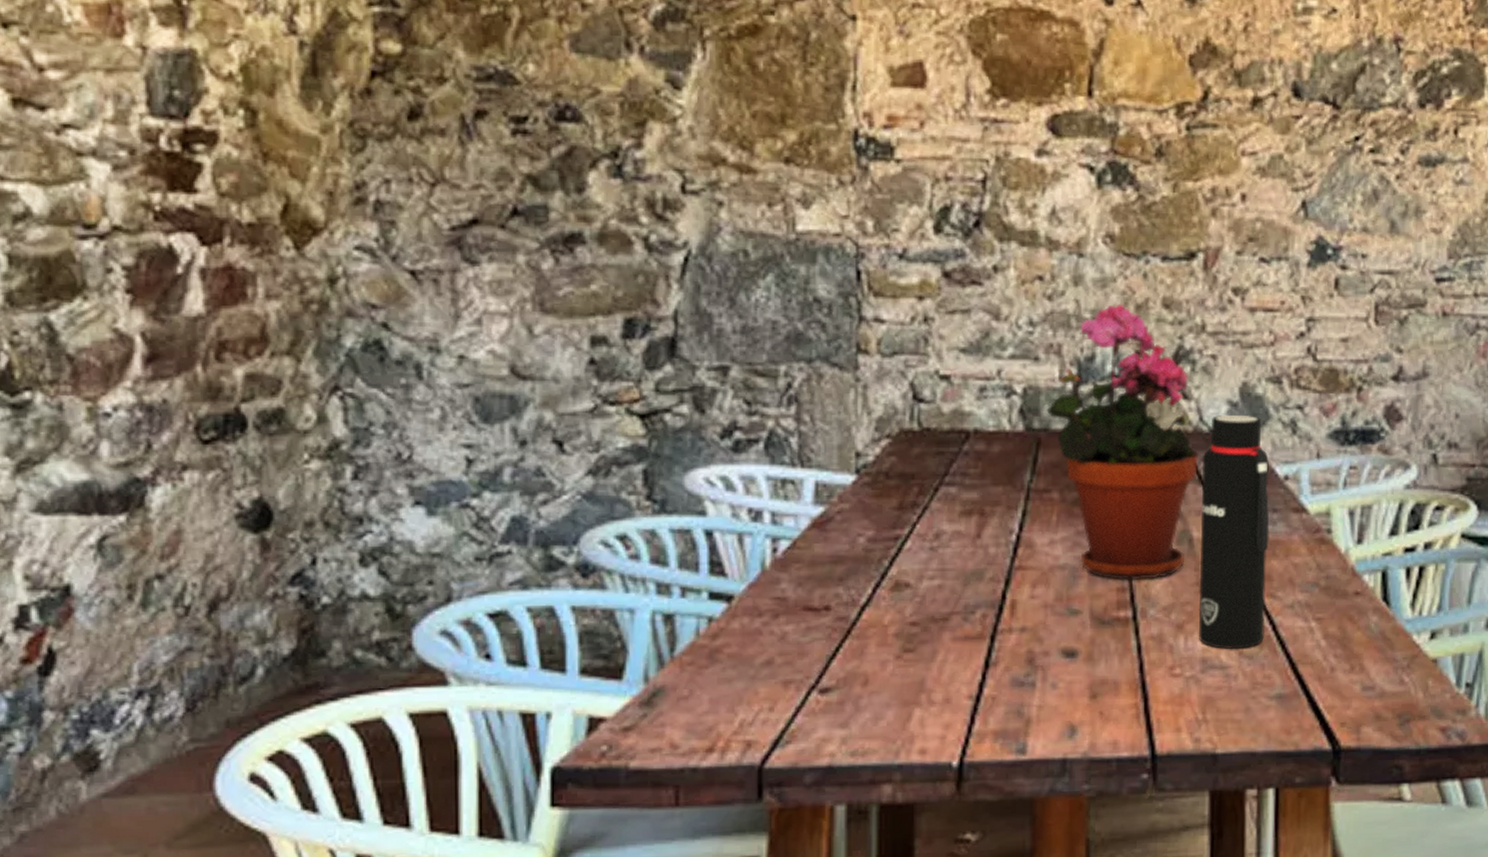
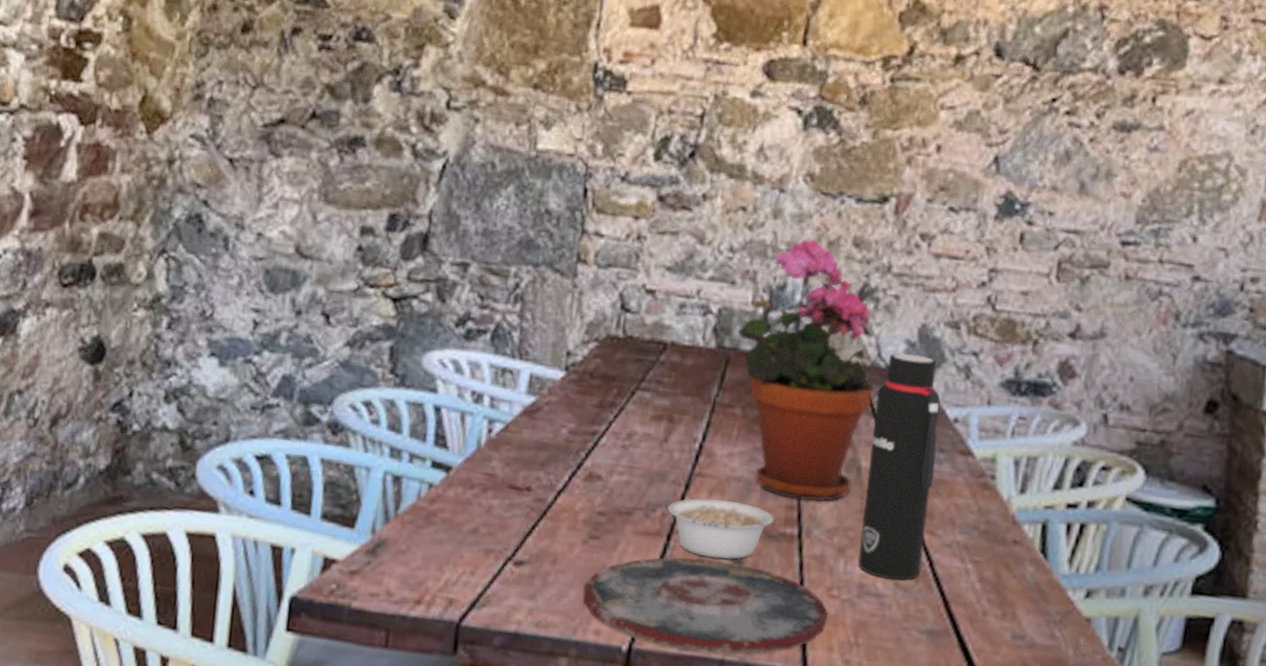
plate: none [902,655,1173,756] -> present [583,557,828,656]
legume: none [988,591,1115,654] -> present [667,498,783,559]

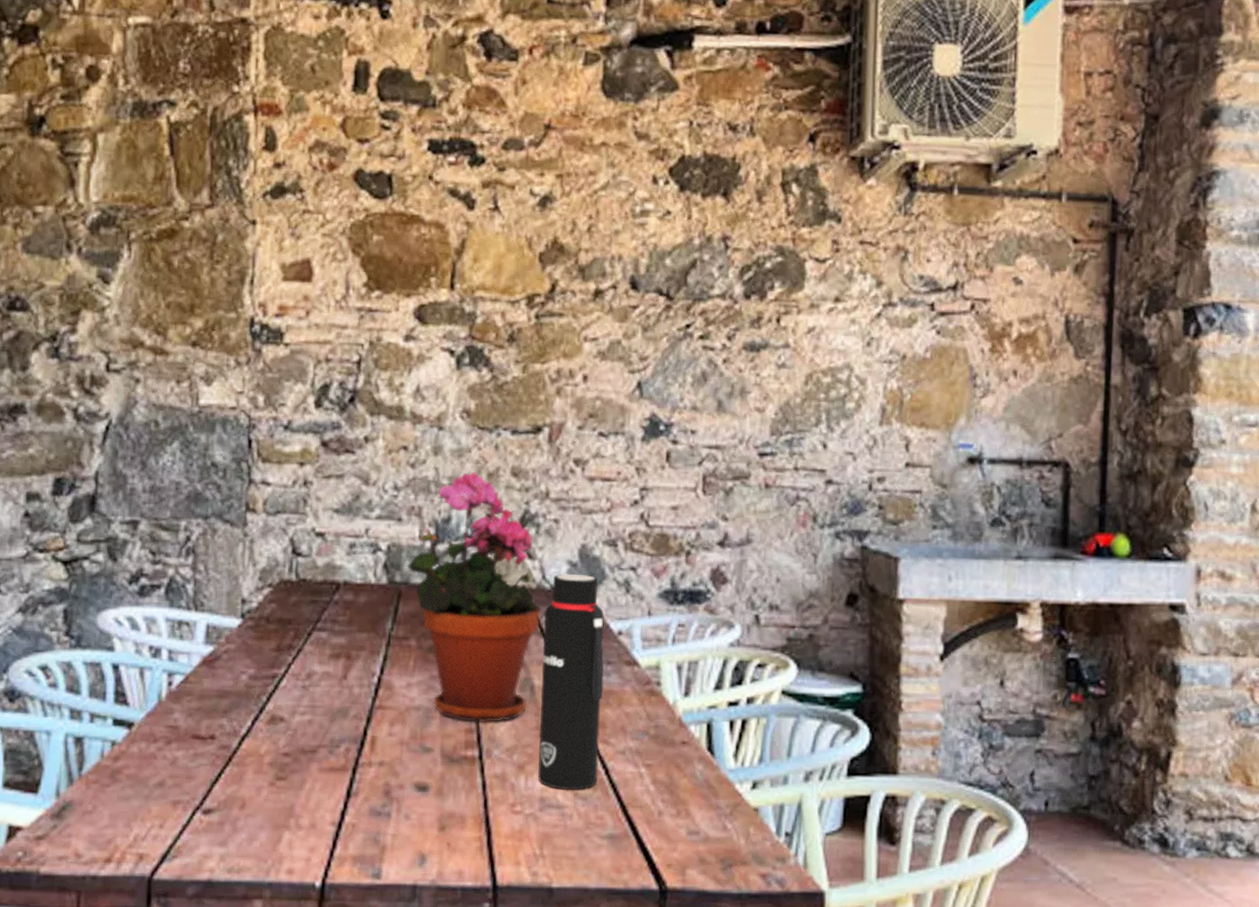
plate: present [583,557,828,656] -> none [273,788,514,881]
legume: present [667,498,783,559] -> none [351,729,463,787]

